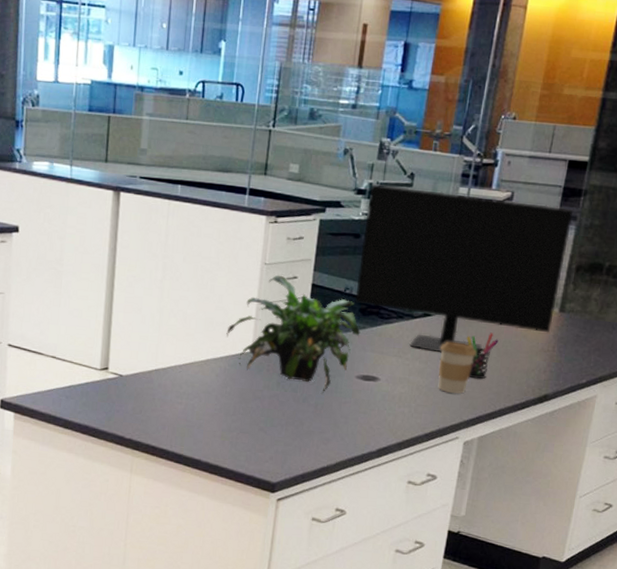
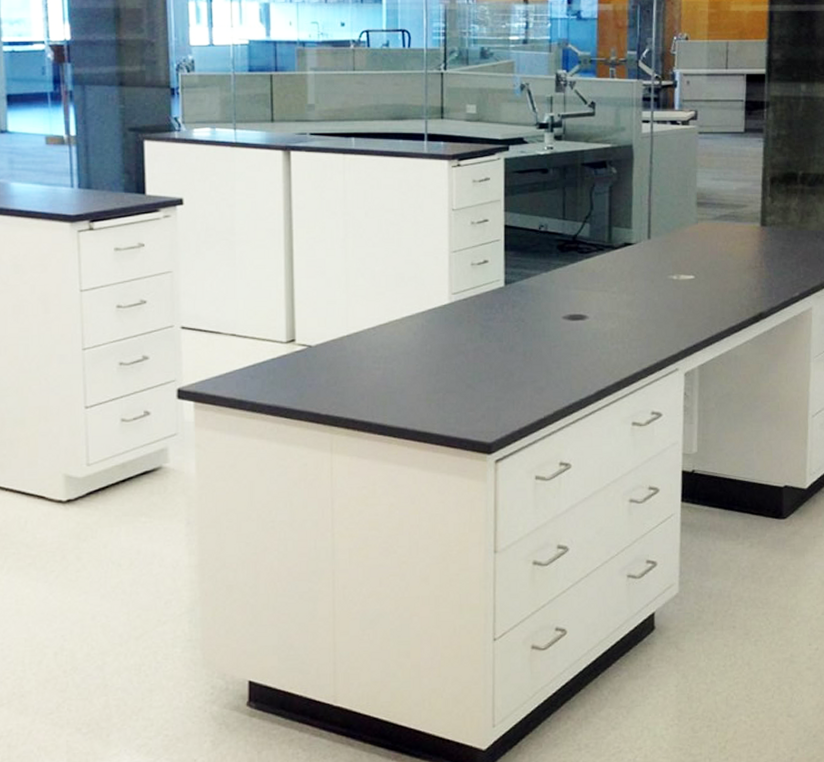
potted plant: present [226,275,361,393] -> none [420,220,562,339]
monitor: present [355,184,574,353] -> none [550,116,760,281]
coffee cup: present [438,341,477,394] -> none [645,269,684,323]
pen holder: present [467,332,498,379] -> none [672,255,704,305]

